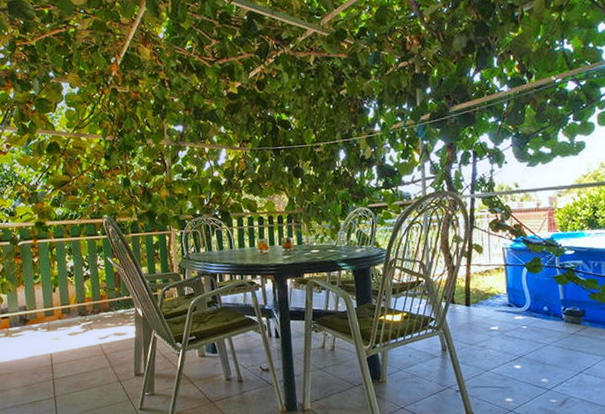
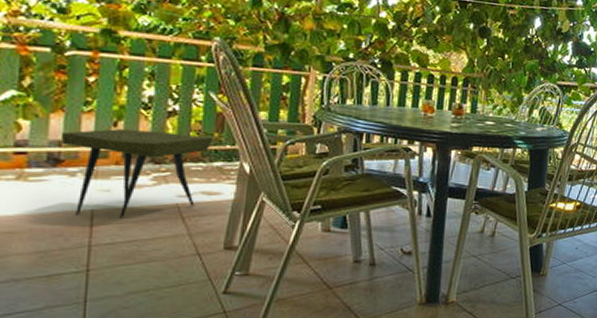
side table: none [25,291,115,358] -> present [62,129,213,218]

